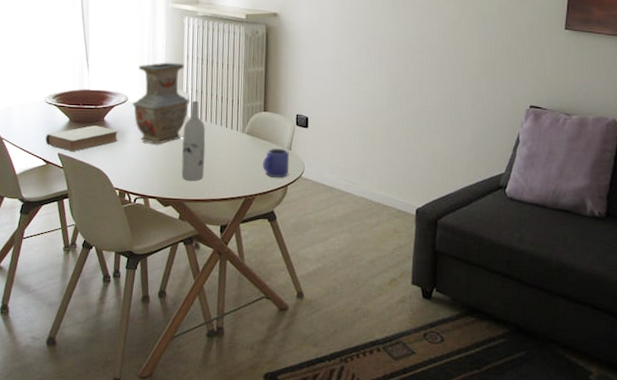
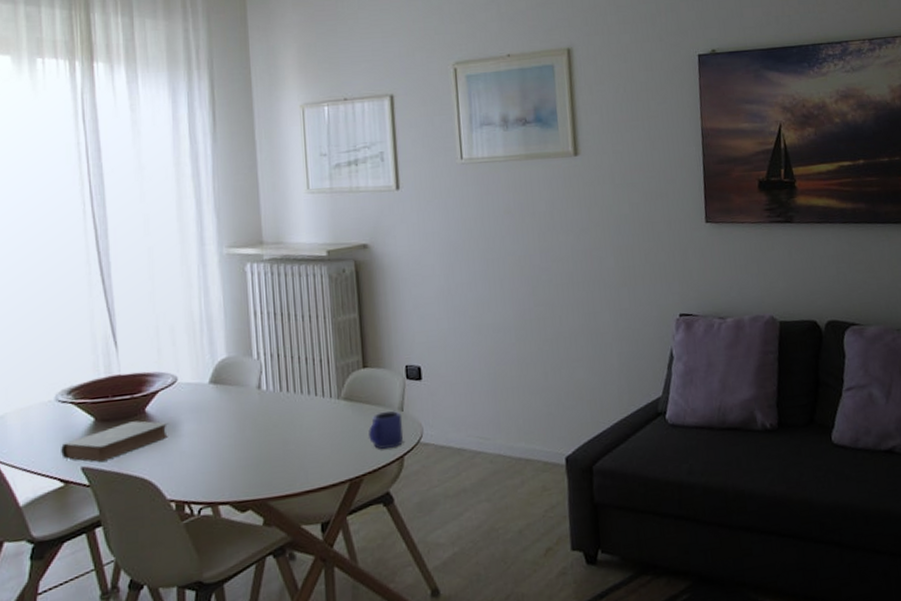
vase: present [133,62,190,144] -> none [184,322,264,433]
wine bottle: present [181,100,206,181] -> none [258,367,292,473]

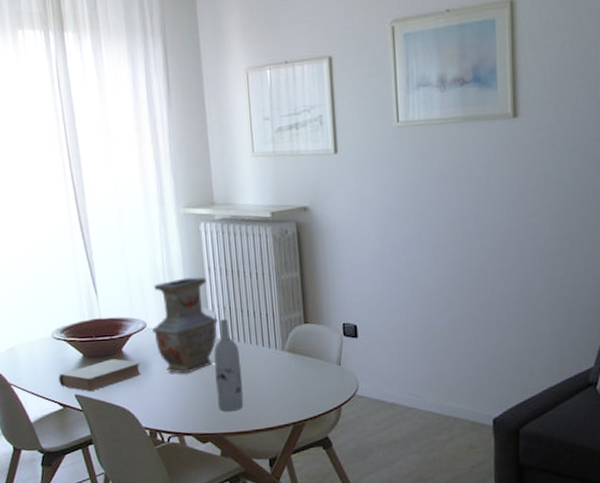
vase: none [184,322,264,433] -> present [152,276,218,374]
wine bottle: none [258,367,292,473] -> present [214,318,244,411]
mug: present [369,411,404,449] -> none [310,365,341,399]

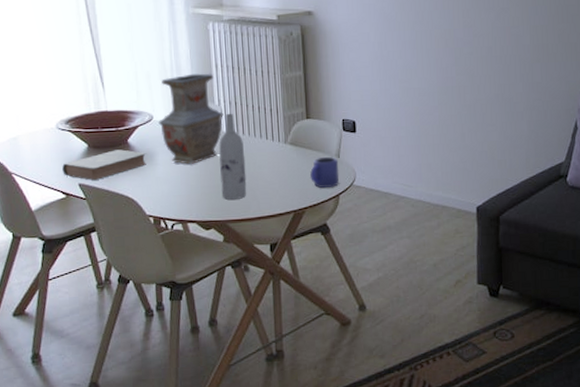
mug: none [310,365,341,399] -> present [310,157,340,188]

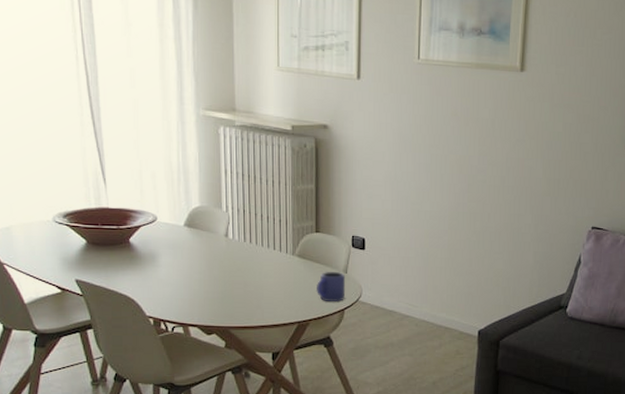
book: present [62,149,148,181] -> none [58,248,149,278]
vase: present [159,73,224,164] -> none [163,177,231,269]
wine bottle: present [219,113,247,200] -> none [225,220,251,307]

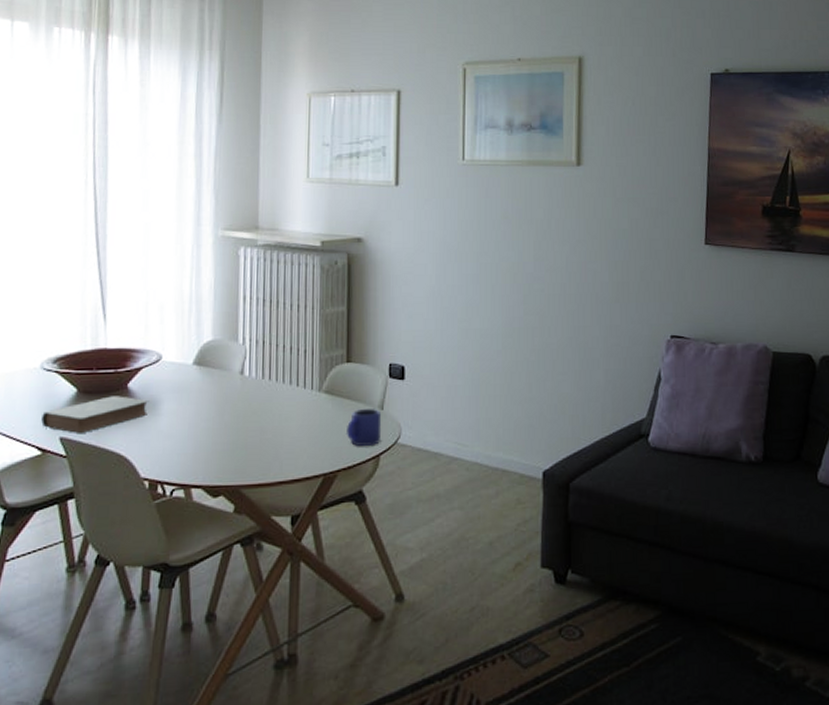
book: none [58,248,149,278] -> present [41,396,150,434]

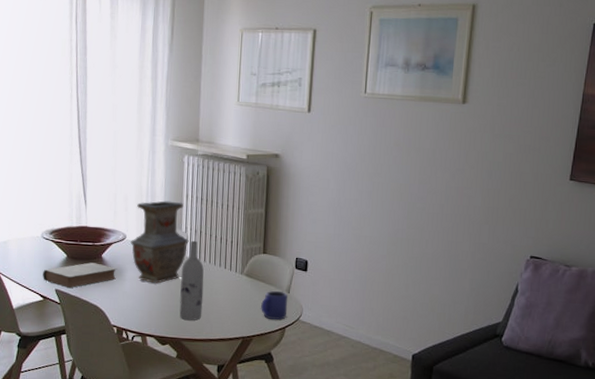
vase: none [168,306,248,415] -> present [131,201,189,283]
wine bottle: none [237,354,270,460] -> present [179,240,204,320]

